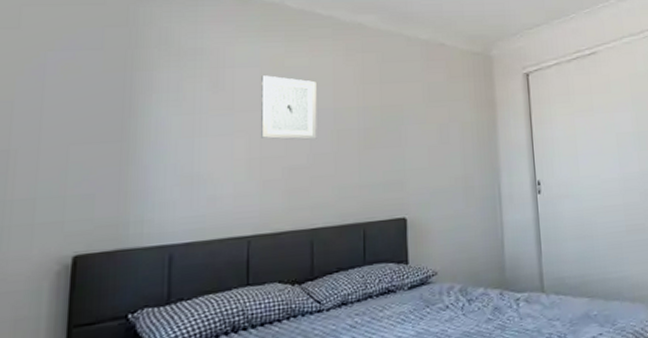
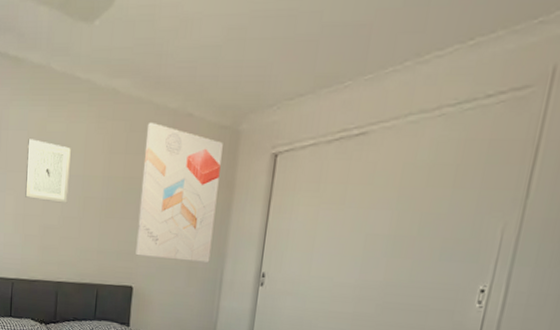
wall art: none [400,52,485,184] -> present [135,122,223,264]

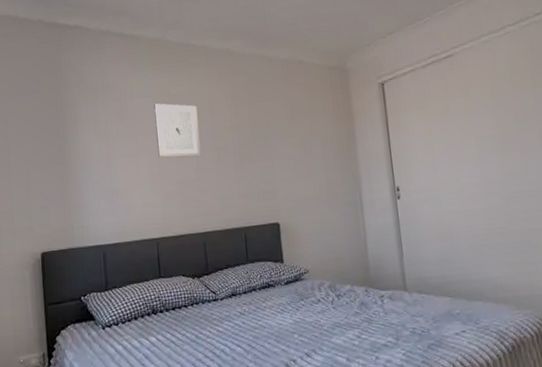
wall art: present [135,122,223,264] -> none [264,72,347,193]

